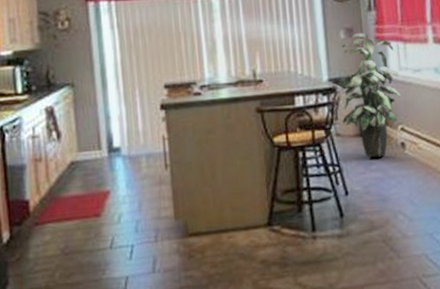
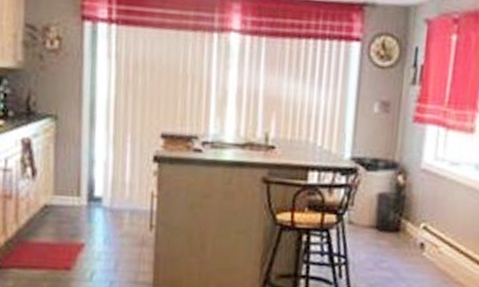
indoor plant: present [338,32,401,158] -> none [358,108,434,255]

